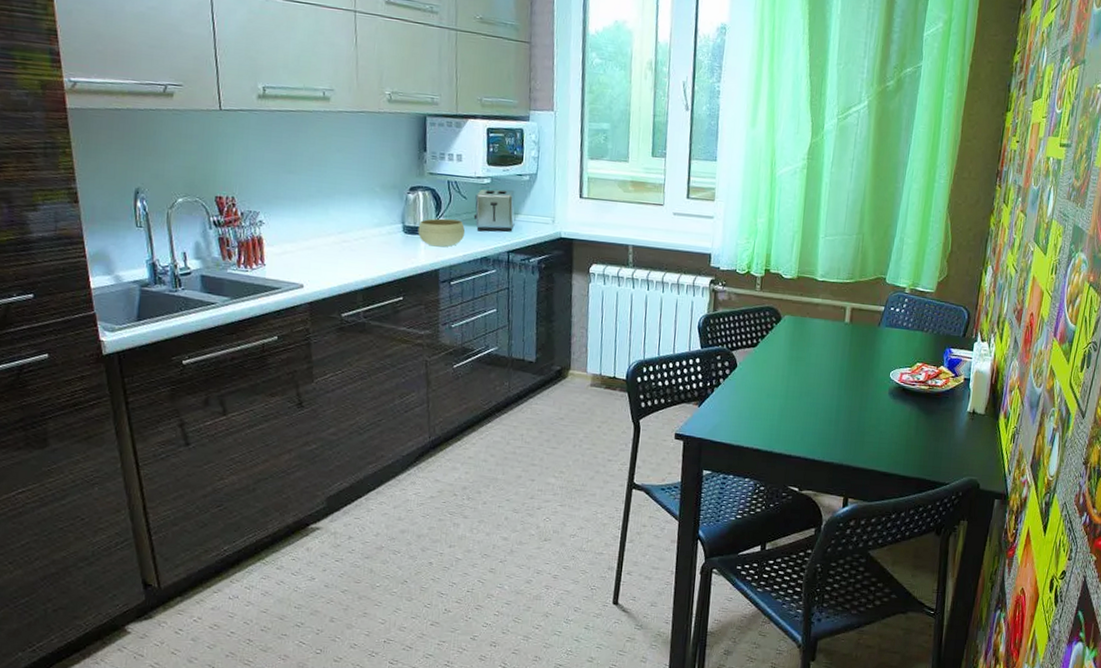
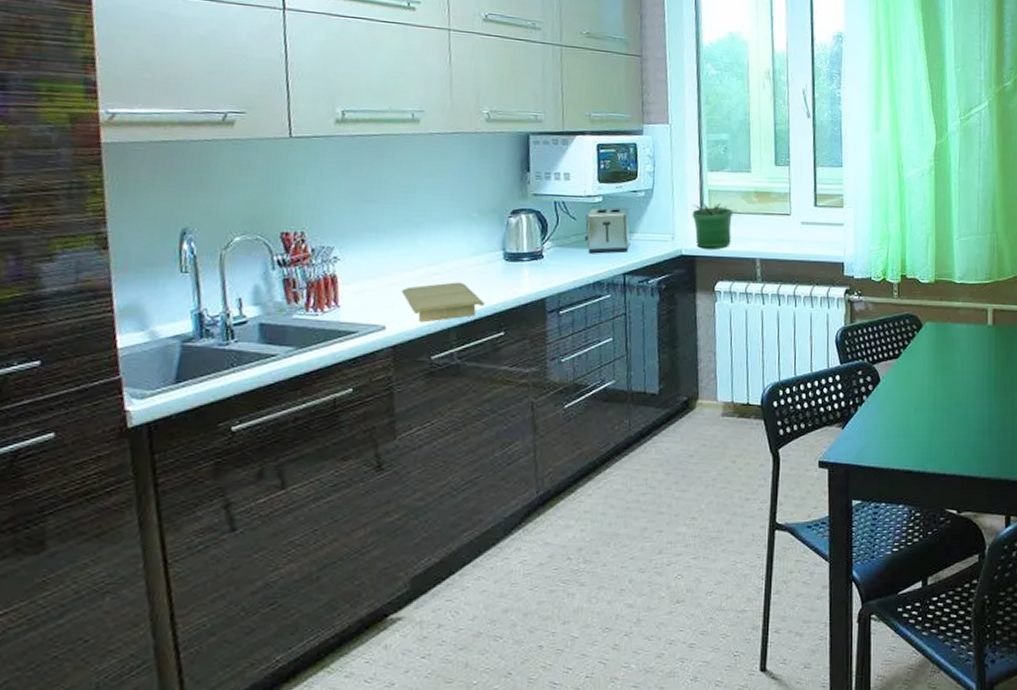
cutting board: none [316,249,386,284] -> present [401,282,485,323]
bowl: present [418,218,466,247] -> none [521,242,576,274]
planter: none [571,189,614,235] -> present [691,202,738,251]

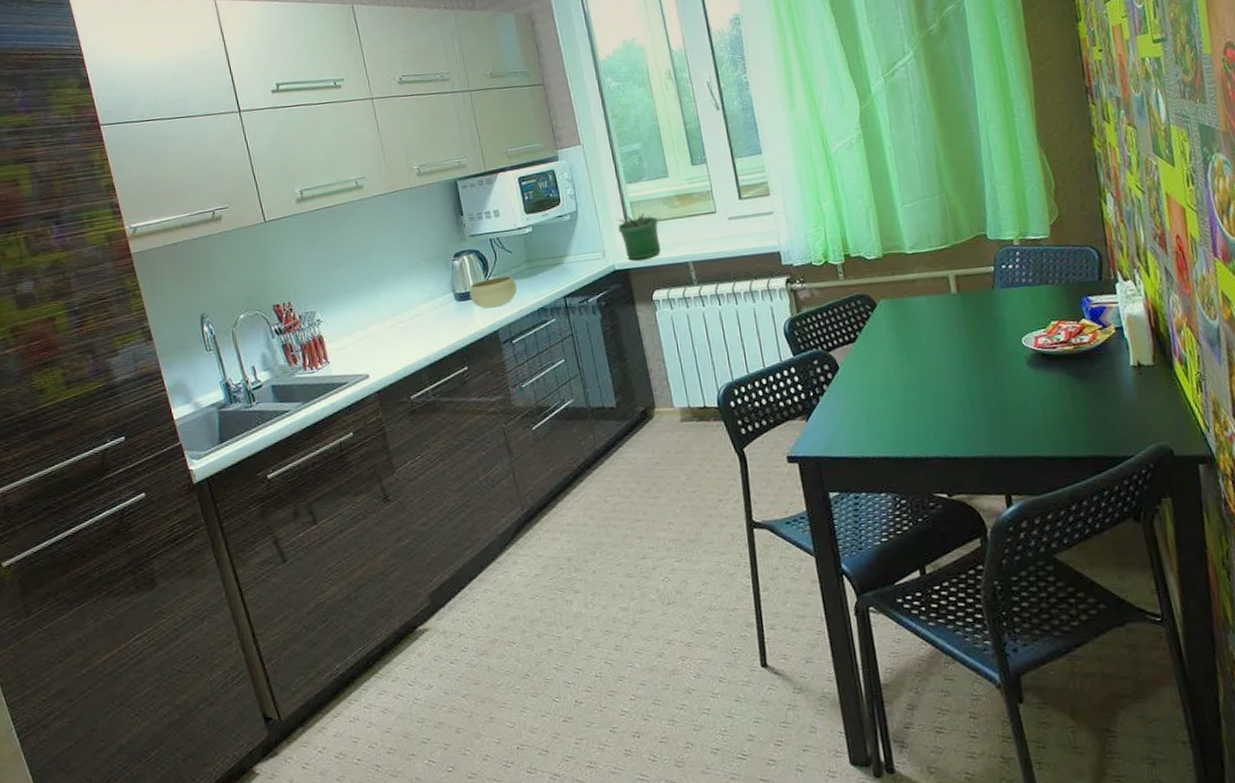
cutting board: present [401,282,485,323] -> none [375,326,446,368]
bowl: none [521,242,576,274] -> present [469,276,518,308]
toaster: present [584,207,631,254] -> none [520,232,565,283]

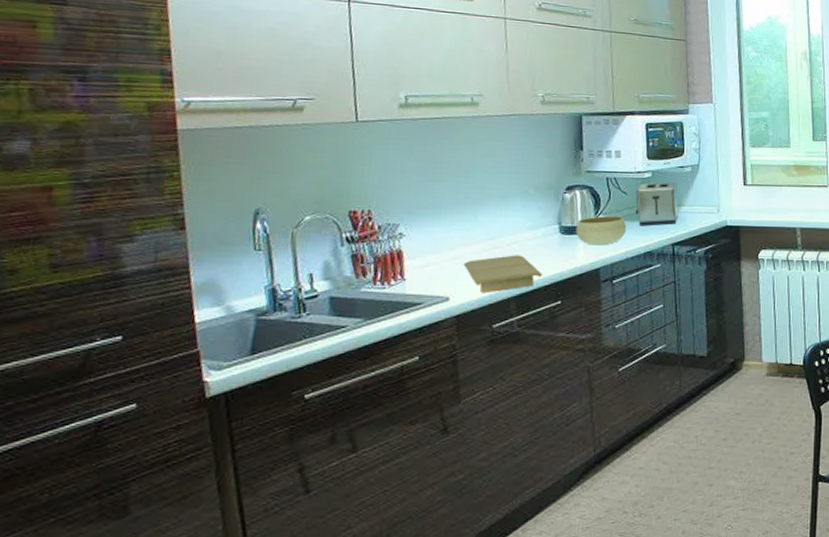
cutting board: none [375,326,446,368] -> present [463,255,542,294]
toaster: none [520,232,565,283] -> present [635,181,679,226]
planter: present [616,212,662,262] -> none [735,176,778,221]

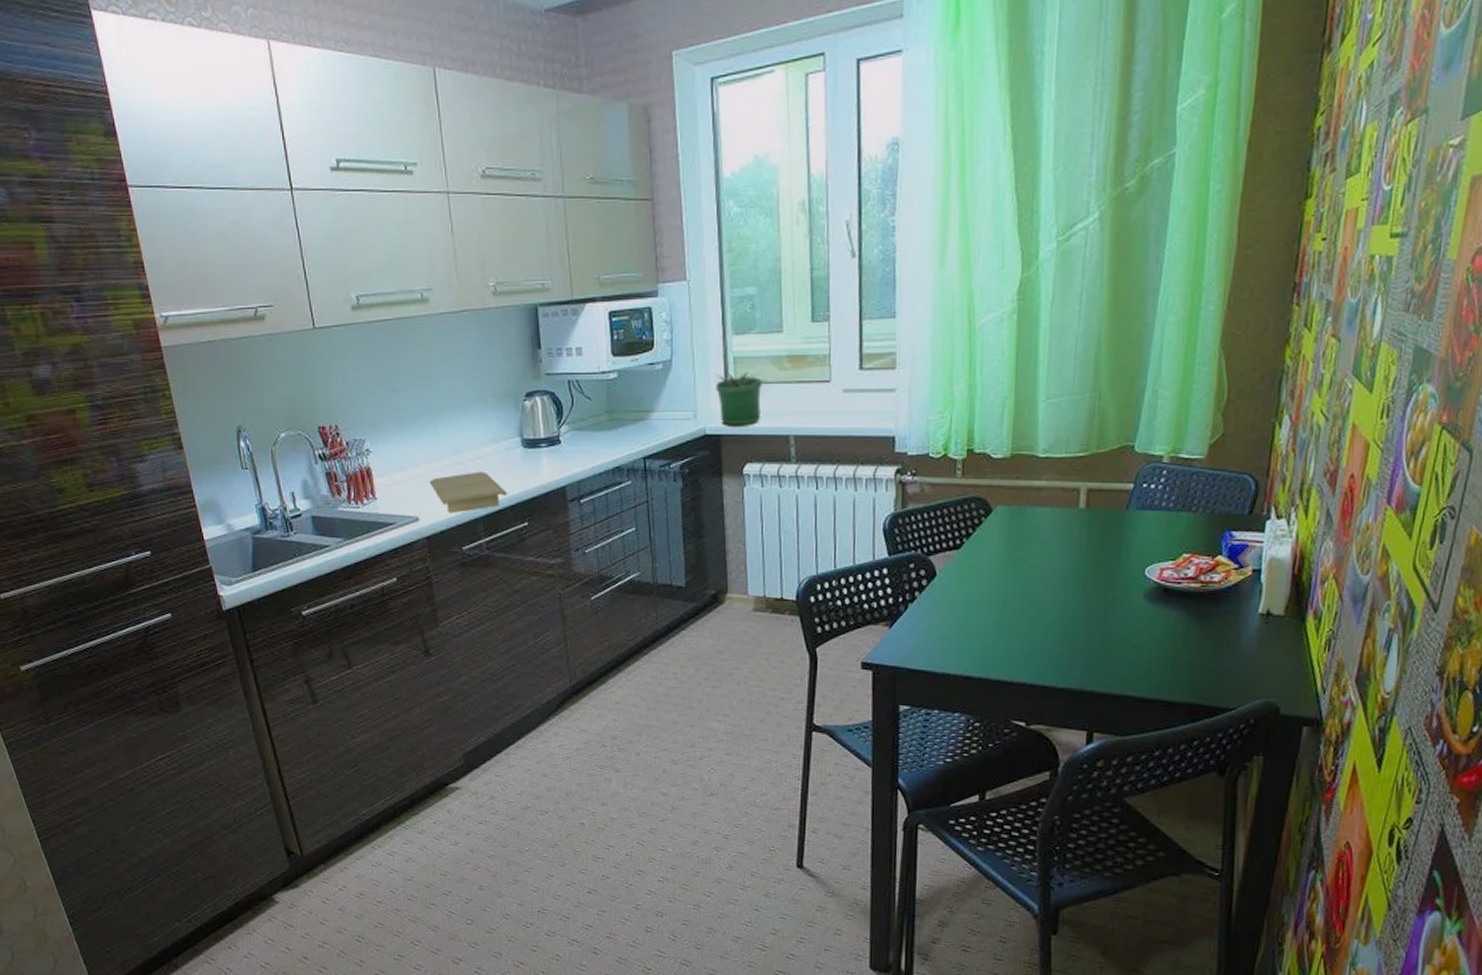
bowl: present [576,216,627,245] -> none [538,426,593,460]
toaster: present [635,181,679,226] -> none [601,382,650,437]
planter: none [735,176,778,221] -> present [714,371,768,428]

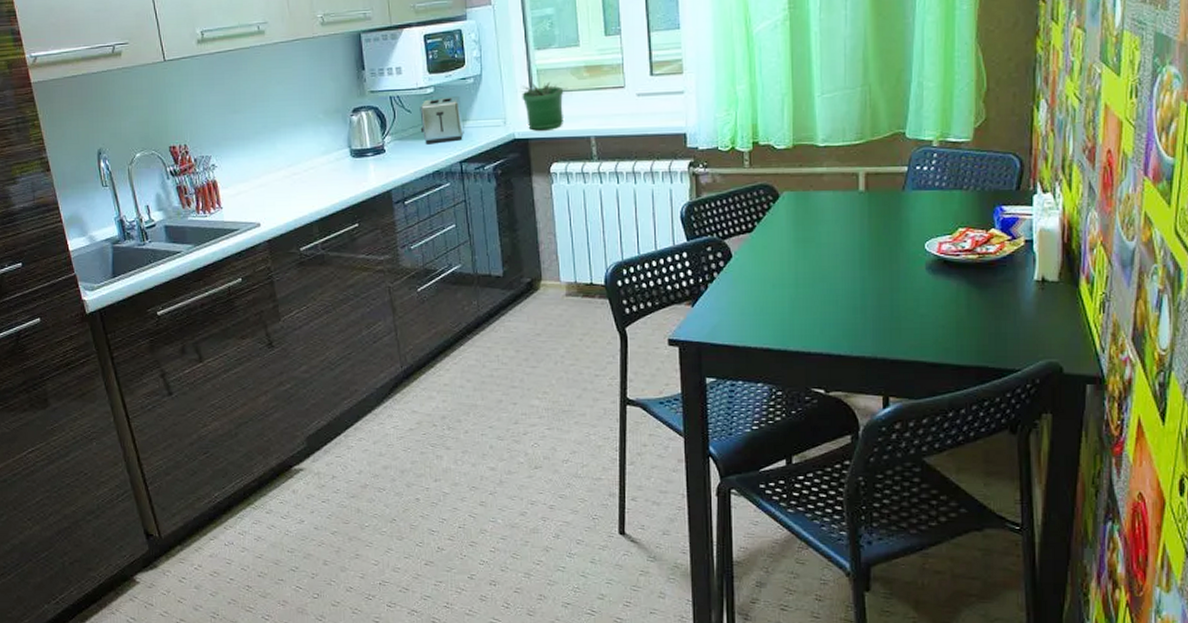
cutting board: present [429,471,507,514] -> none [268,180,339,219]
toaster: none [601,382,650,437] -> present [420,95,464,145]

